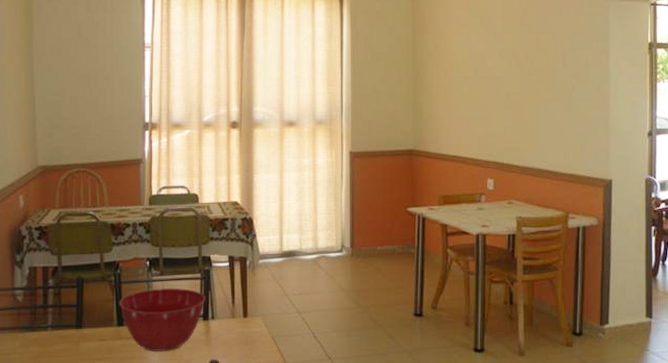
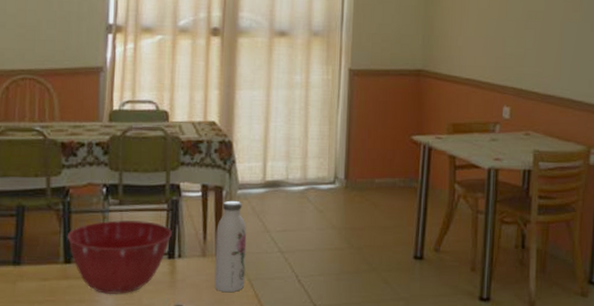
water bottle: none [243,269,269,349] -> present [214,200,247,293]

